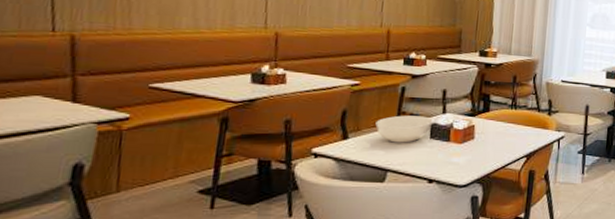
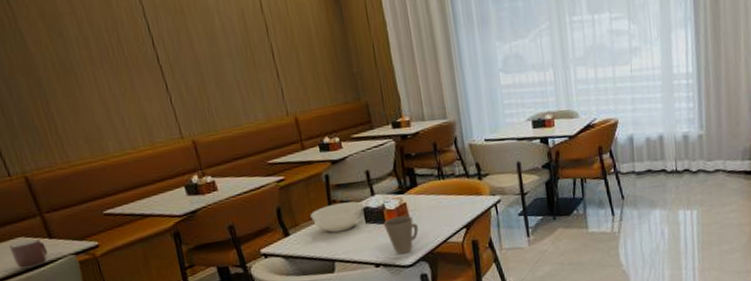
mug: none [17,100,65,131] -> present [8,239,48,270]
mug: none [447,137,481,173] -> present [384,215,419,254]

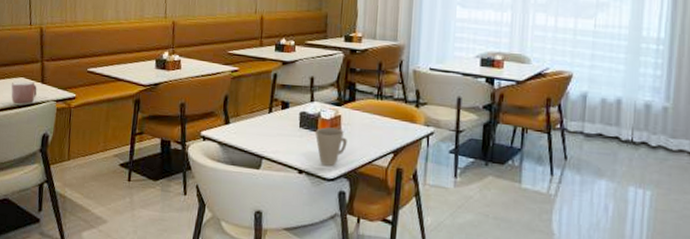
bowl: present [310,201,365,233] -> none [252,102,302,131]

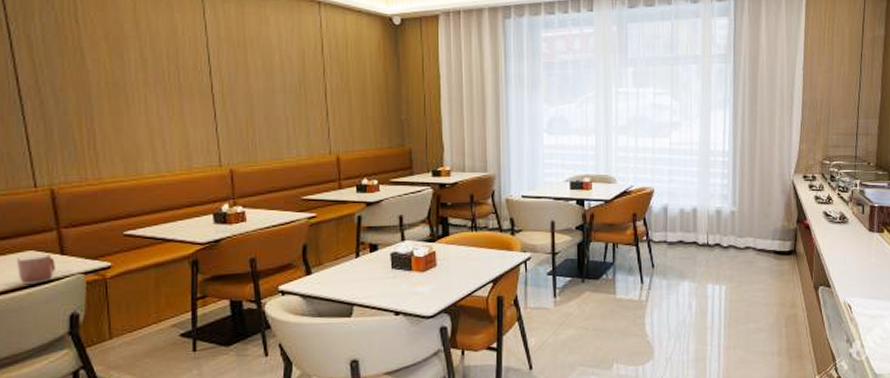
mug: present [315,127,347,166] -> none [410,264,444,304]

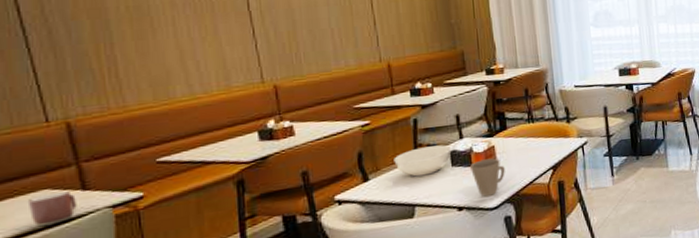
bowl: none [336,245,393,275] -> present [394,145,452,177]
mug: none [410,264,444,304] -> present [470,158,505,197]

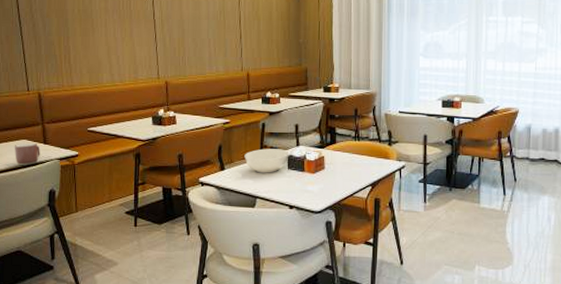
mug: present [470,158,505,197] -> none [303,167,331,200]

